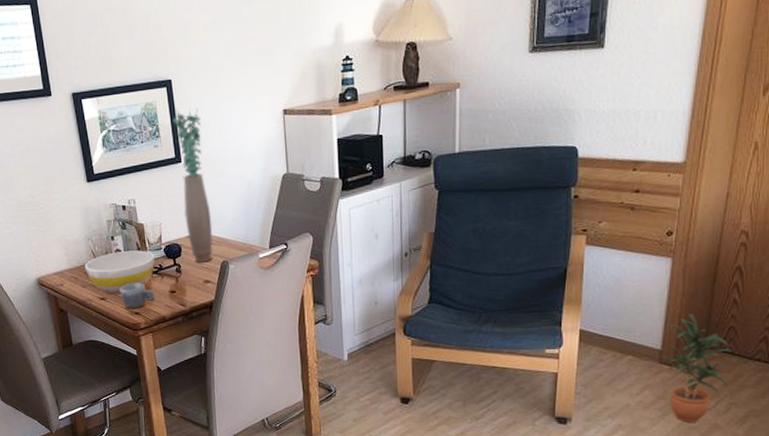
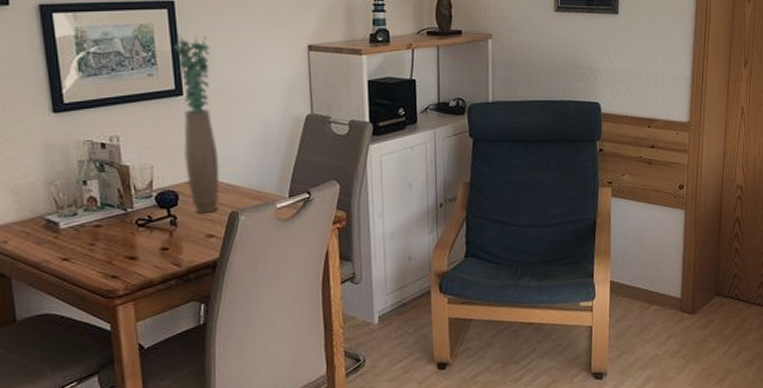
bowl: present [84,250,156,295] -> none [41,198,143,254]
cup: present [118,282,155,309] -> none [89,238,140,272]
potted plant: present [661,313,734,422] -> none [681,262,739,369]

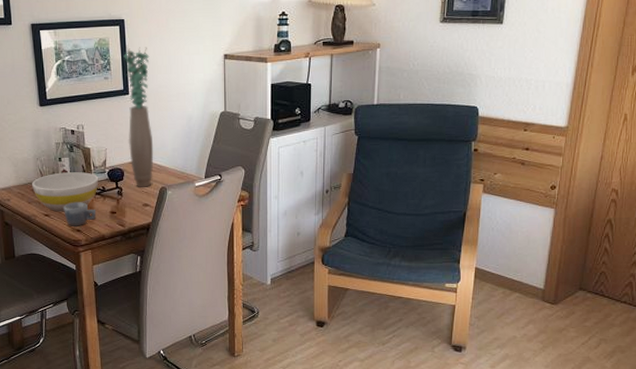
bowl: none [41,198,143,254] -> present [31,172,99,212]
cup: none [89,238,140,272] -> present [62,202,97,226]

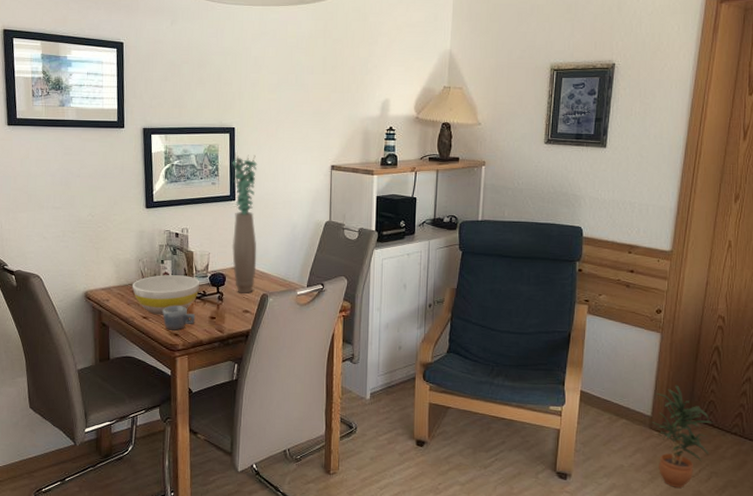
potted plant: none [544,258,604,355] -> present [651,385,714,488]

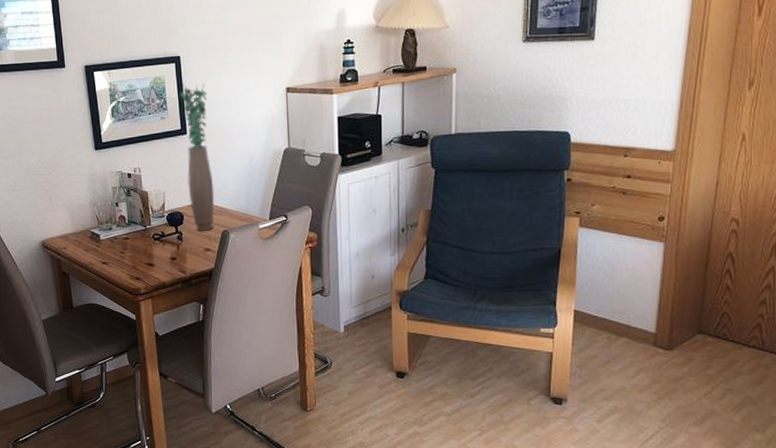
bowl: present [132,275,200,315] -> none [88,217,158,260]
cup: present [161,305,196,331] -> none [120,248,156,274]
potted plant: present [651,385,714,488] -> none [656,297,728,407]

